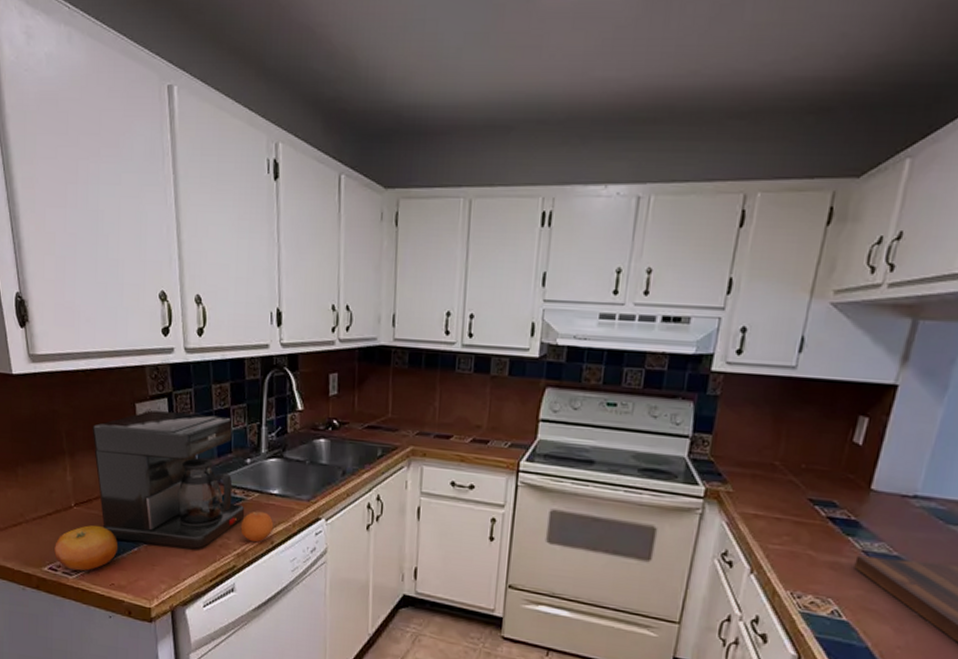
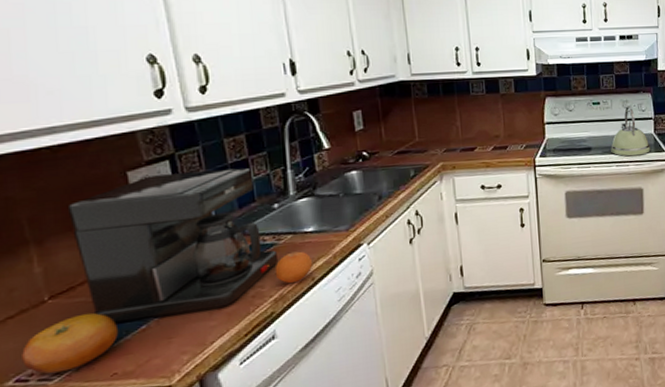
kettle: none [619,414,679,484] -> present [610,106,651,157]

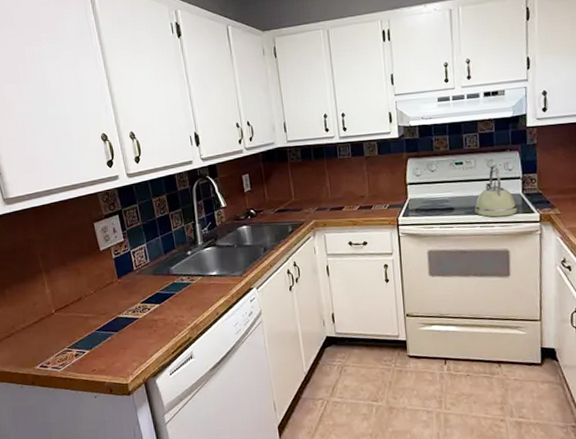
fruit: present [22,312,119,374] -> none [43,324,95,365]
coffee maker: present [67,167,279,323] -> none [61,221,193,333]
fruit: present [274,251,313,284] -> none [190,290,217,316]

